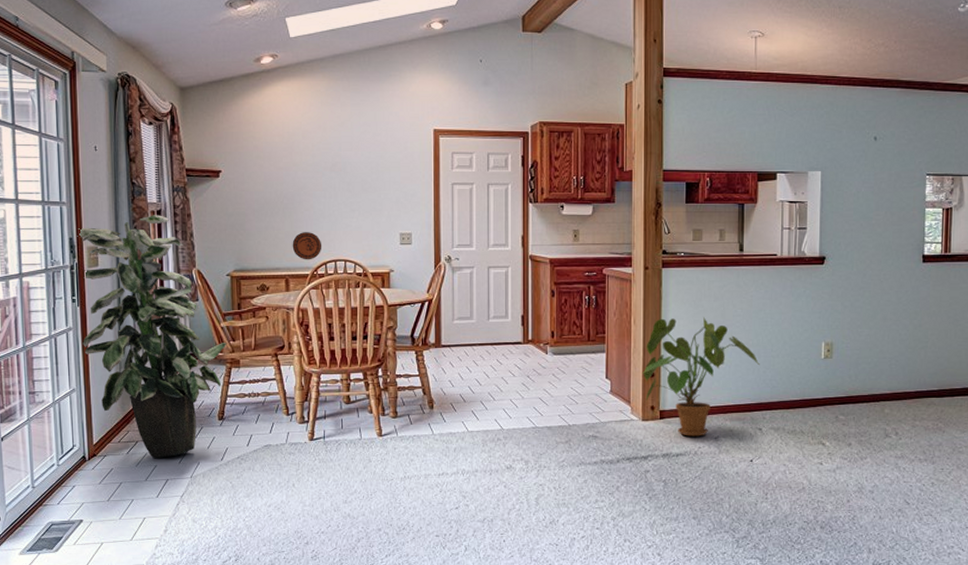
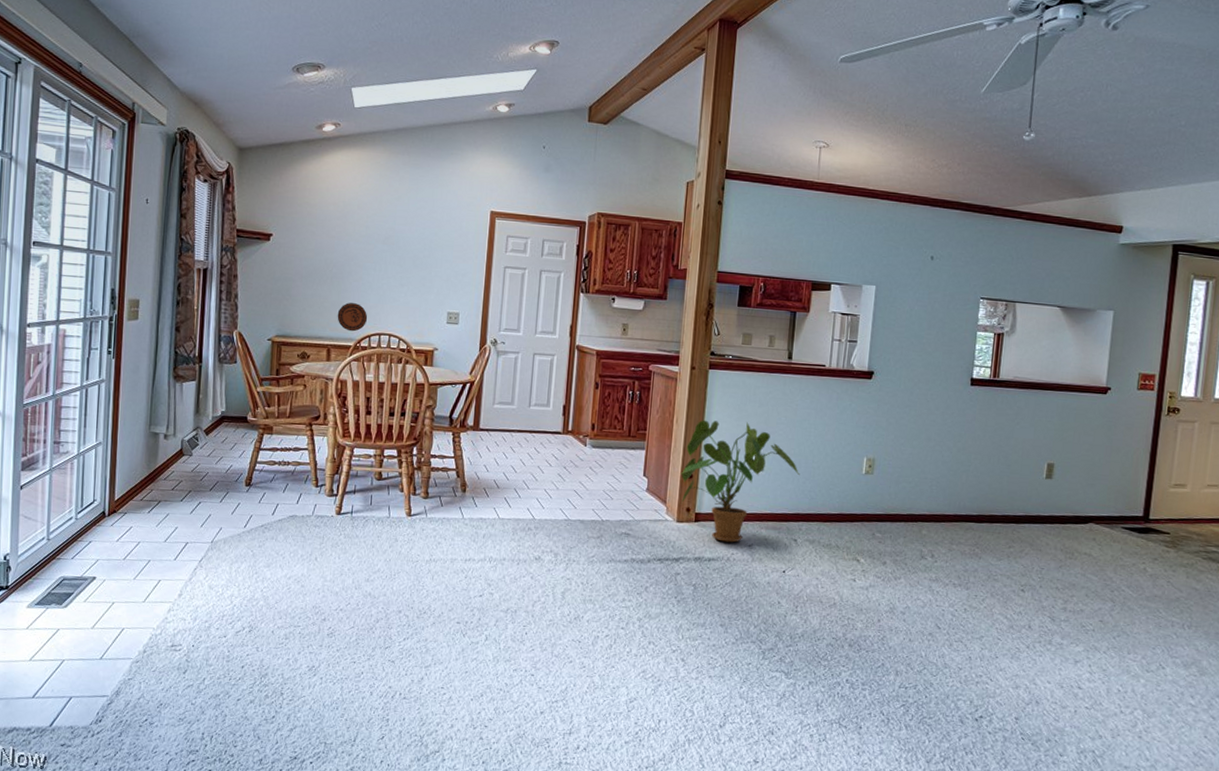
indoor plant: present [77,215,227,458] -> none [114,272,262,520]

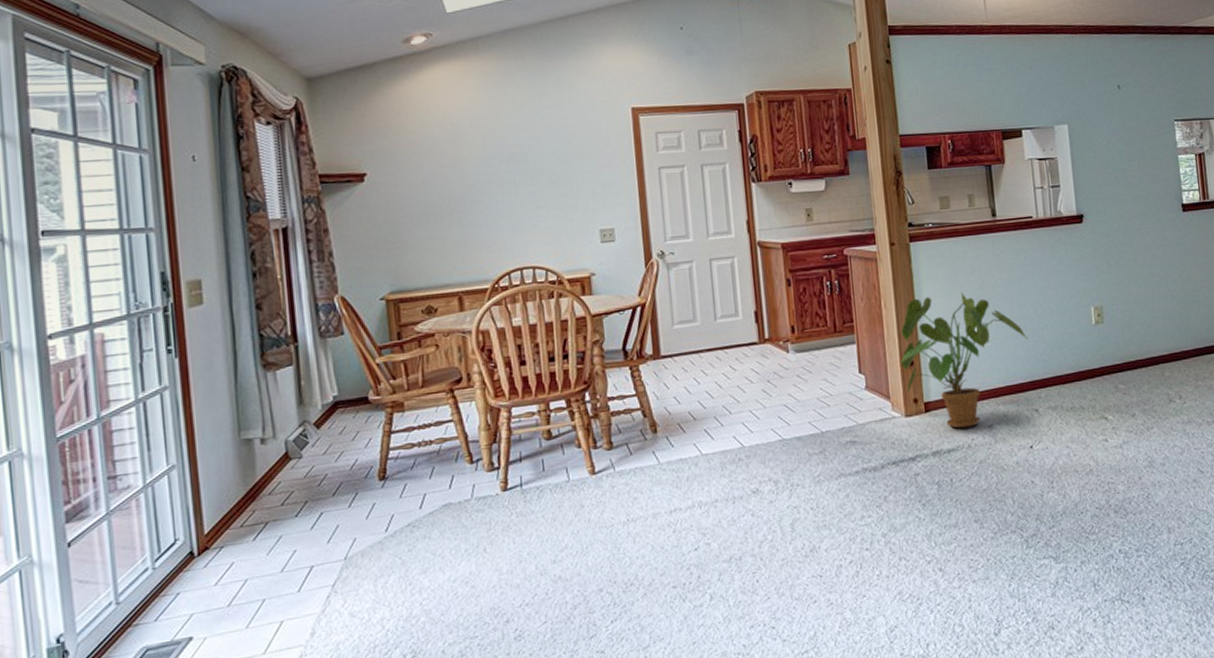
decorative plate: present [337,303,368,332] -> none [464,238,504,272]

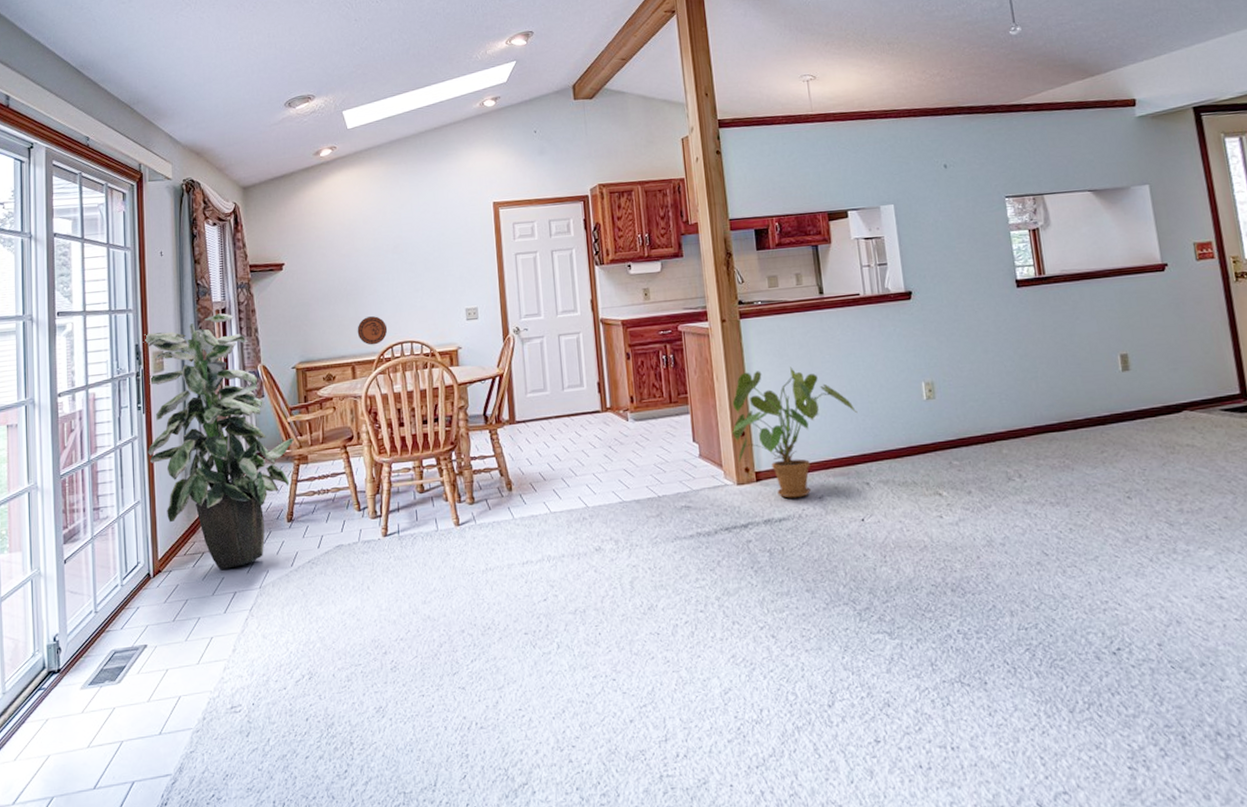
indoor plant: none [171,233,386,541] -> present [143,313,294,570]
decorative plate: none [464,238,504,272] -> present [357,316,388,345]

